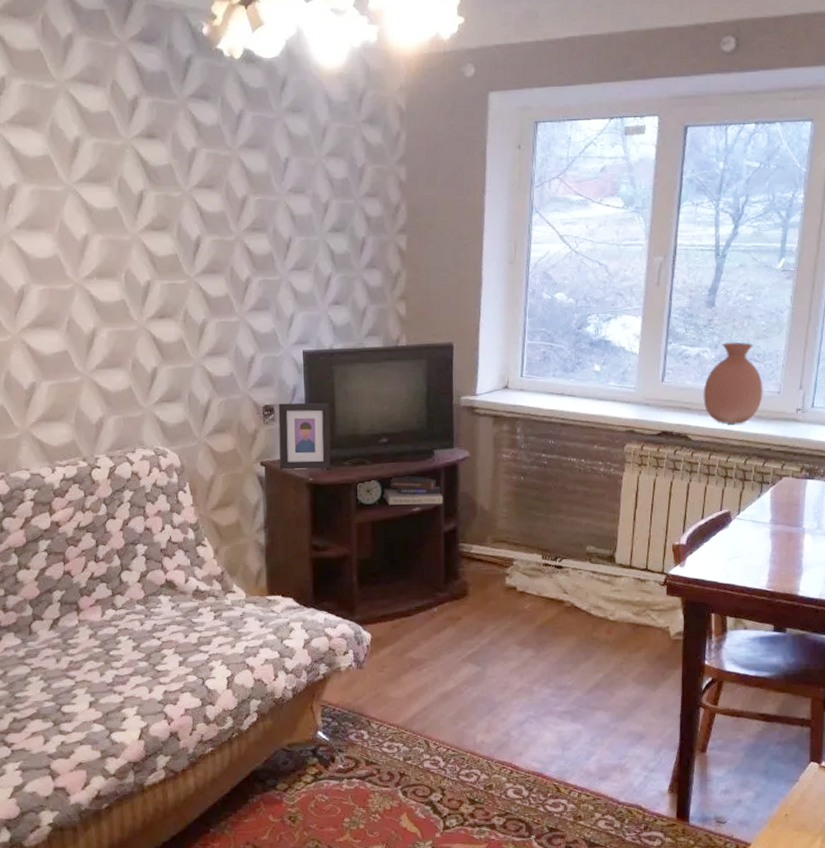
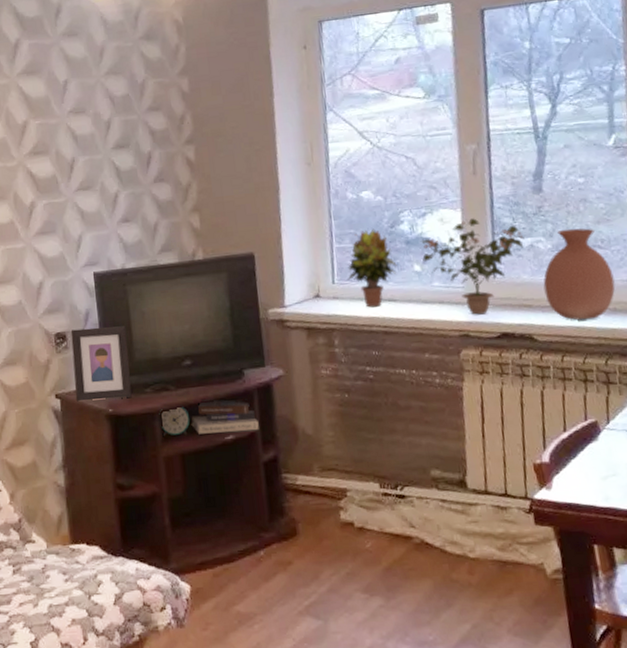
potted plant: none [534,328,580,401] -> present [347,228,397,308]
potted plant: none [602,326,693,414] -> present [420,218,525,315]

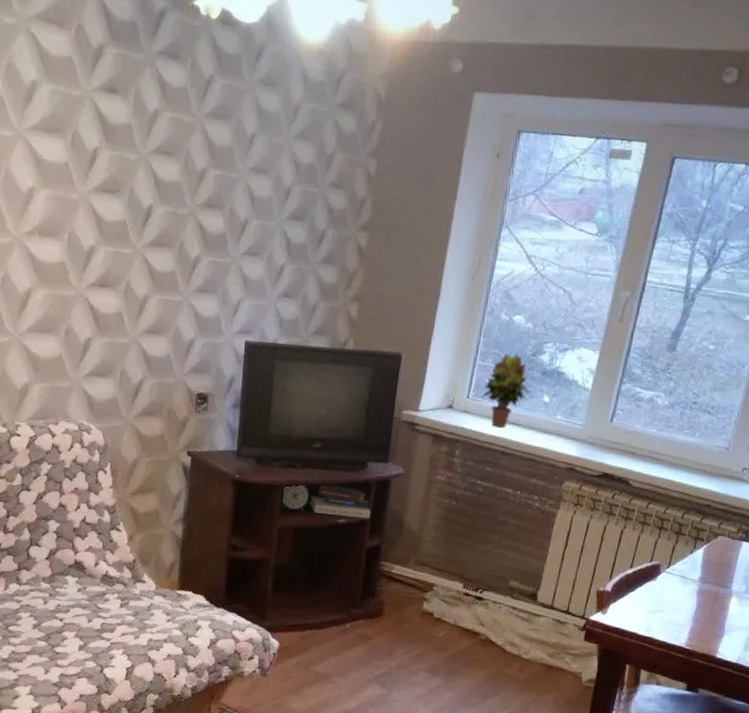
picture frame: present [70,326,132,402] -> none [206,393,267,467]
potted plant: present [420,218,525,315] -> none [553,362,648,453]
vase: present [543,228,616,320] -> none [649,389,713,476]

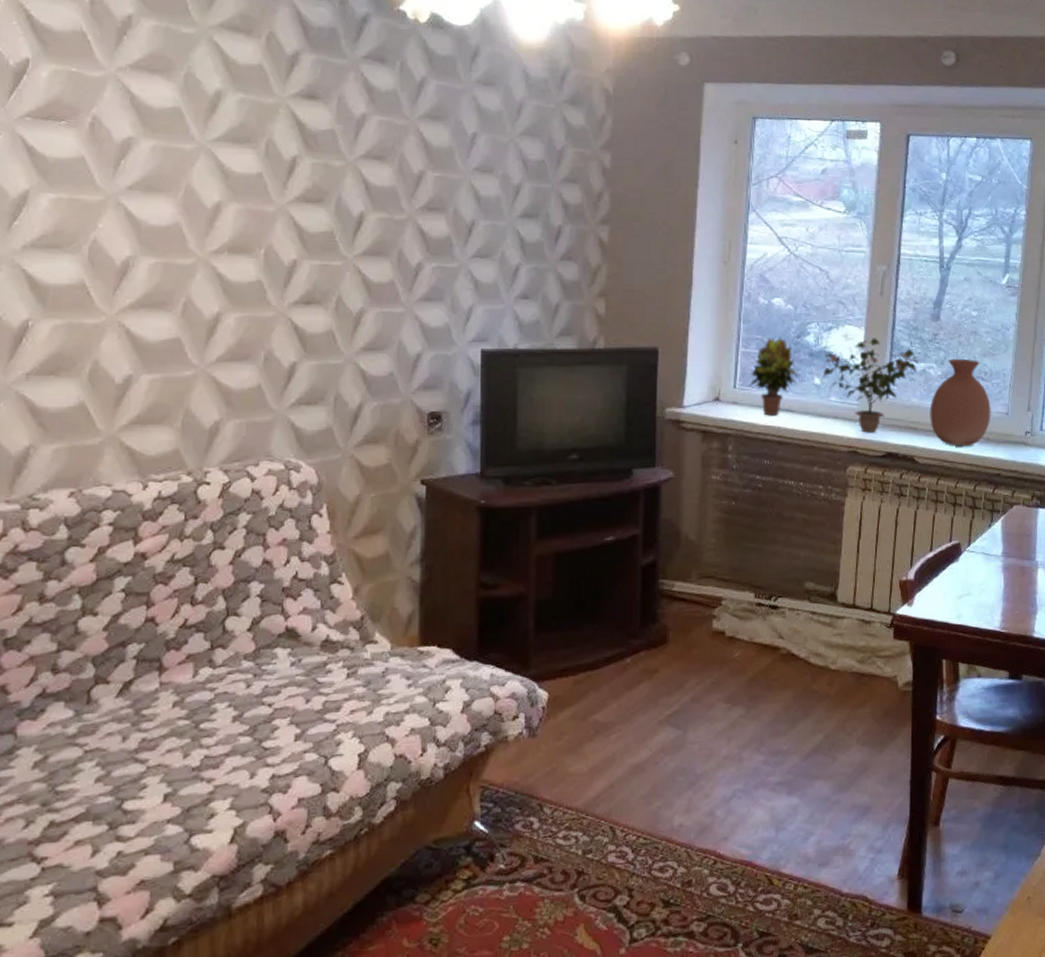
alarm clock: present [280,483,310,512] -> none [536,501,570,534]
books: present [309,482,371,519] -> none [570,497,641,534]
potted plant: none [553,362,648,453] -> present [823,338,918,433]
vase: none [649,389,713,476] -> present [929,358,991,447]

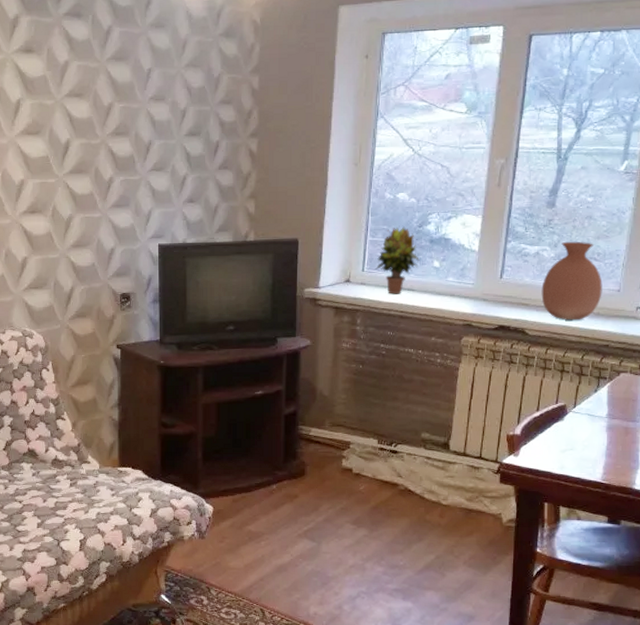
potted plant: present [823,338,918,433] -> none [442,225,532,309]

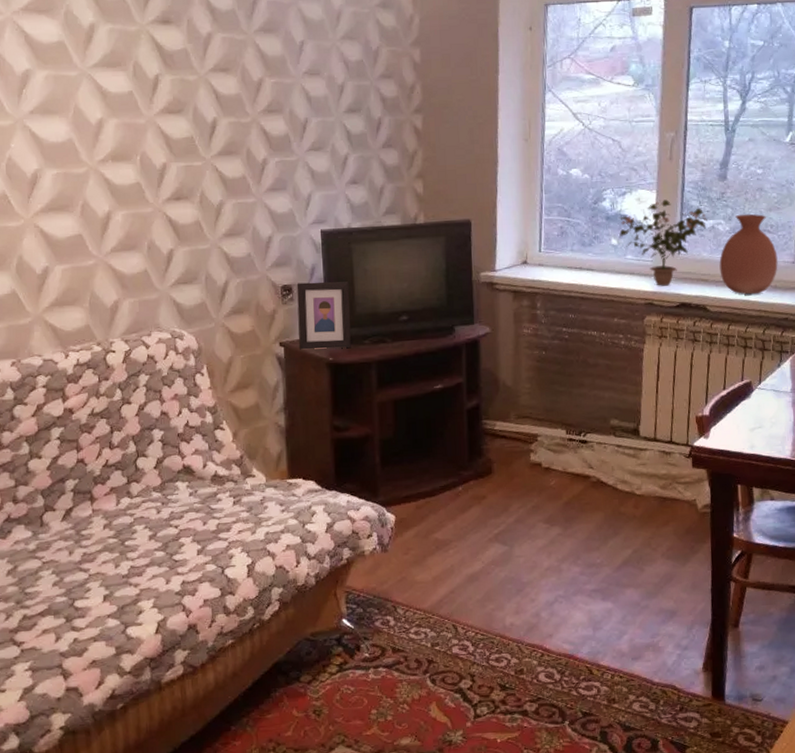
picture frame: none [133,291,182,353] -> present [296,281,351,350]
potted plant: present [375,226,420,294] -> none [552,204,597,275]
potted plant: none [442,225,532,309] -> present [618,199,707,286]

